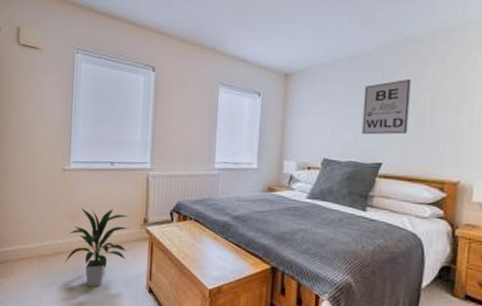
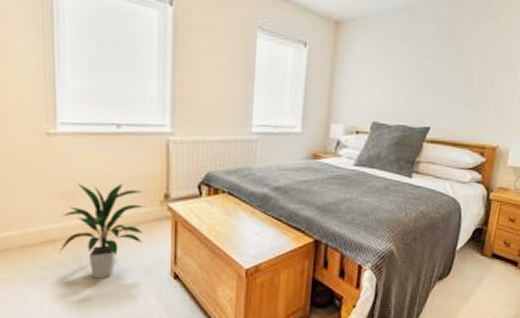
wall art: present [361,79,411,135] -> none [412,37,465,97]

